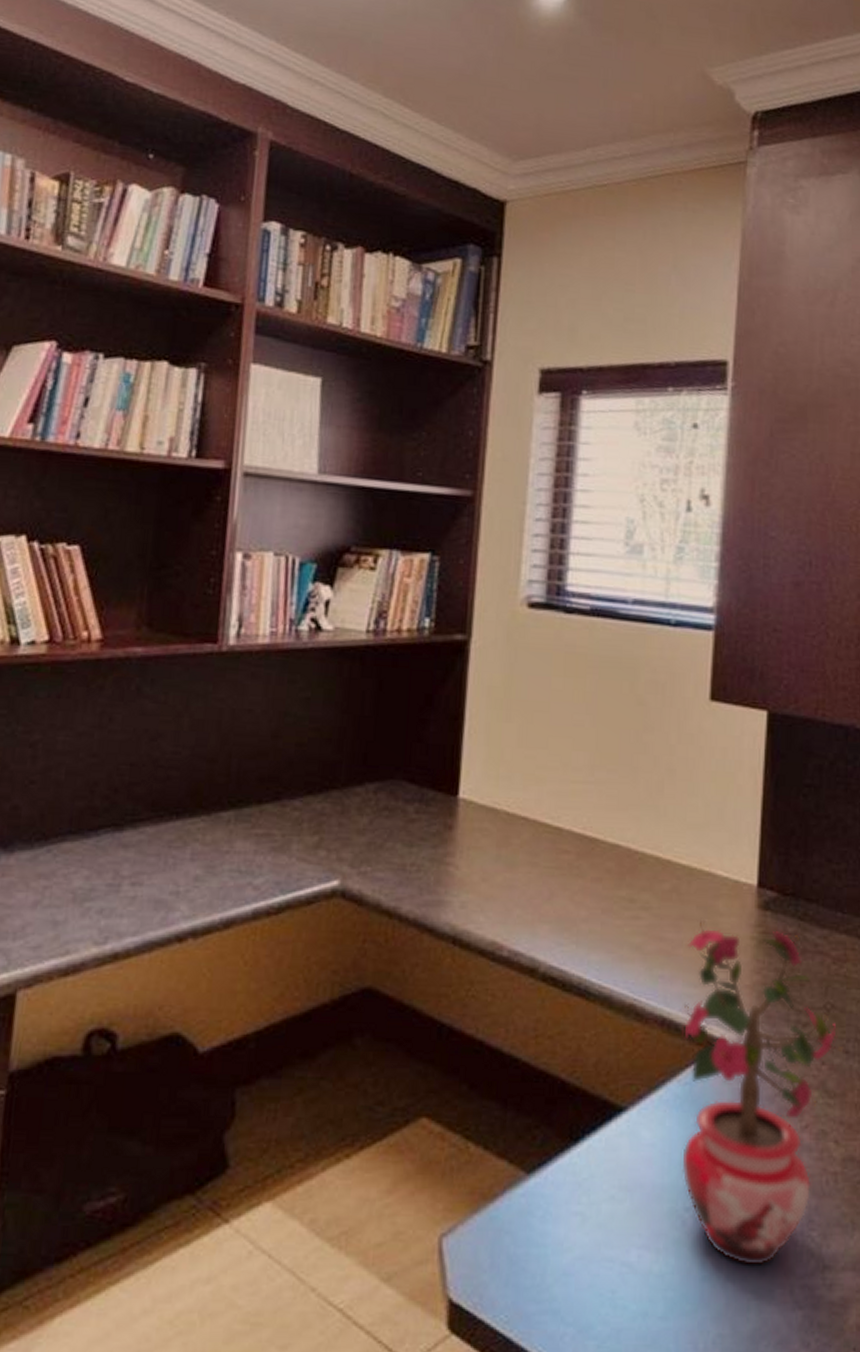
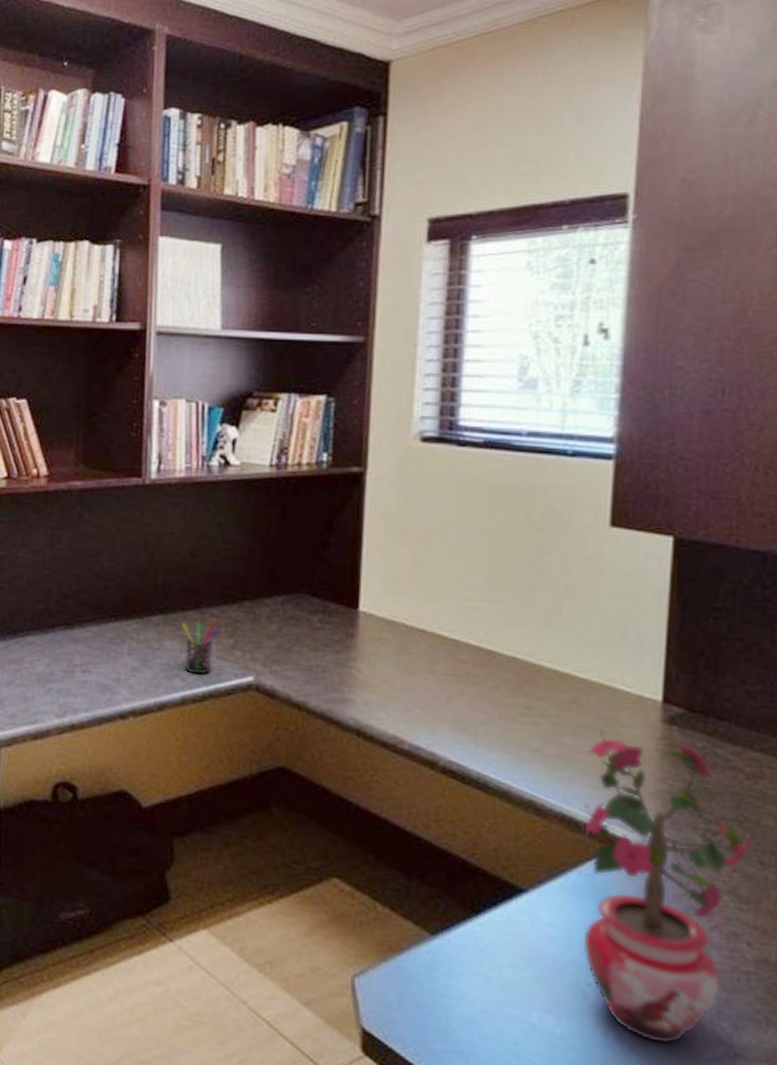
pen holder: none [257,812,302,881] -> present [182,619,220,675]

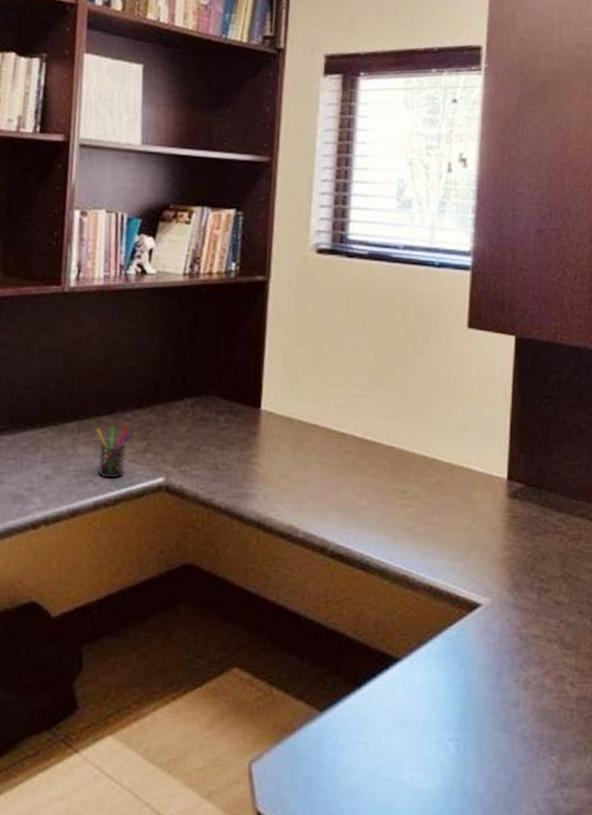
potted plant: present [583,730,760,1045] -> none [446,507,580,783]

